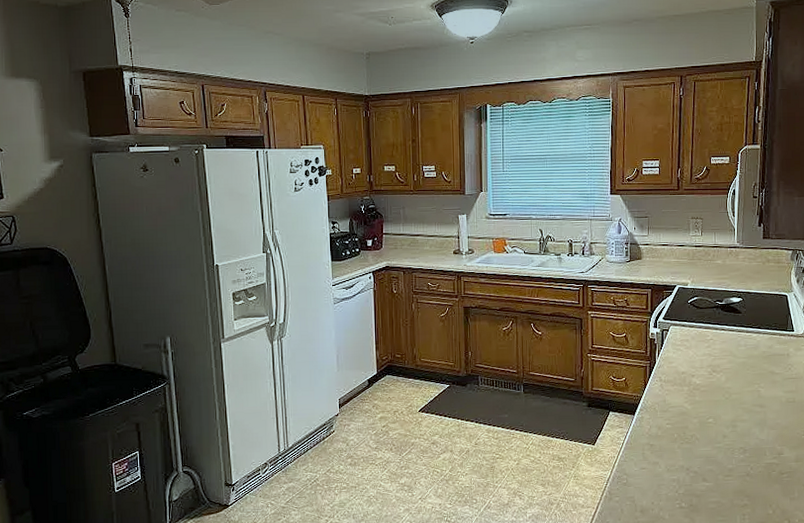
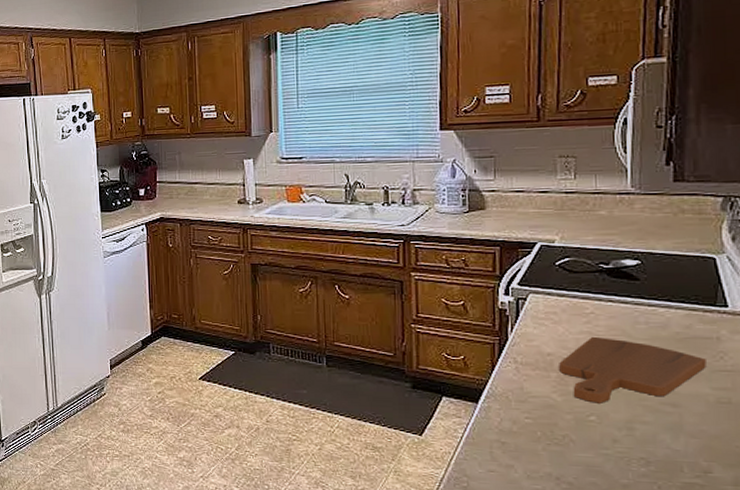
cutting board: none [689,357,781,409] -> present [559,336,706,403]

